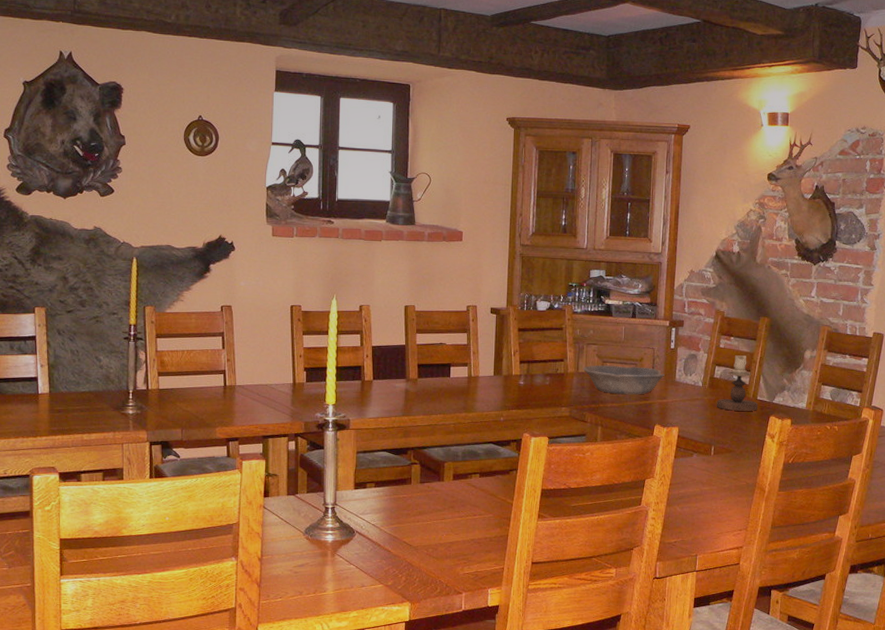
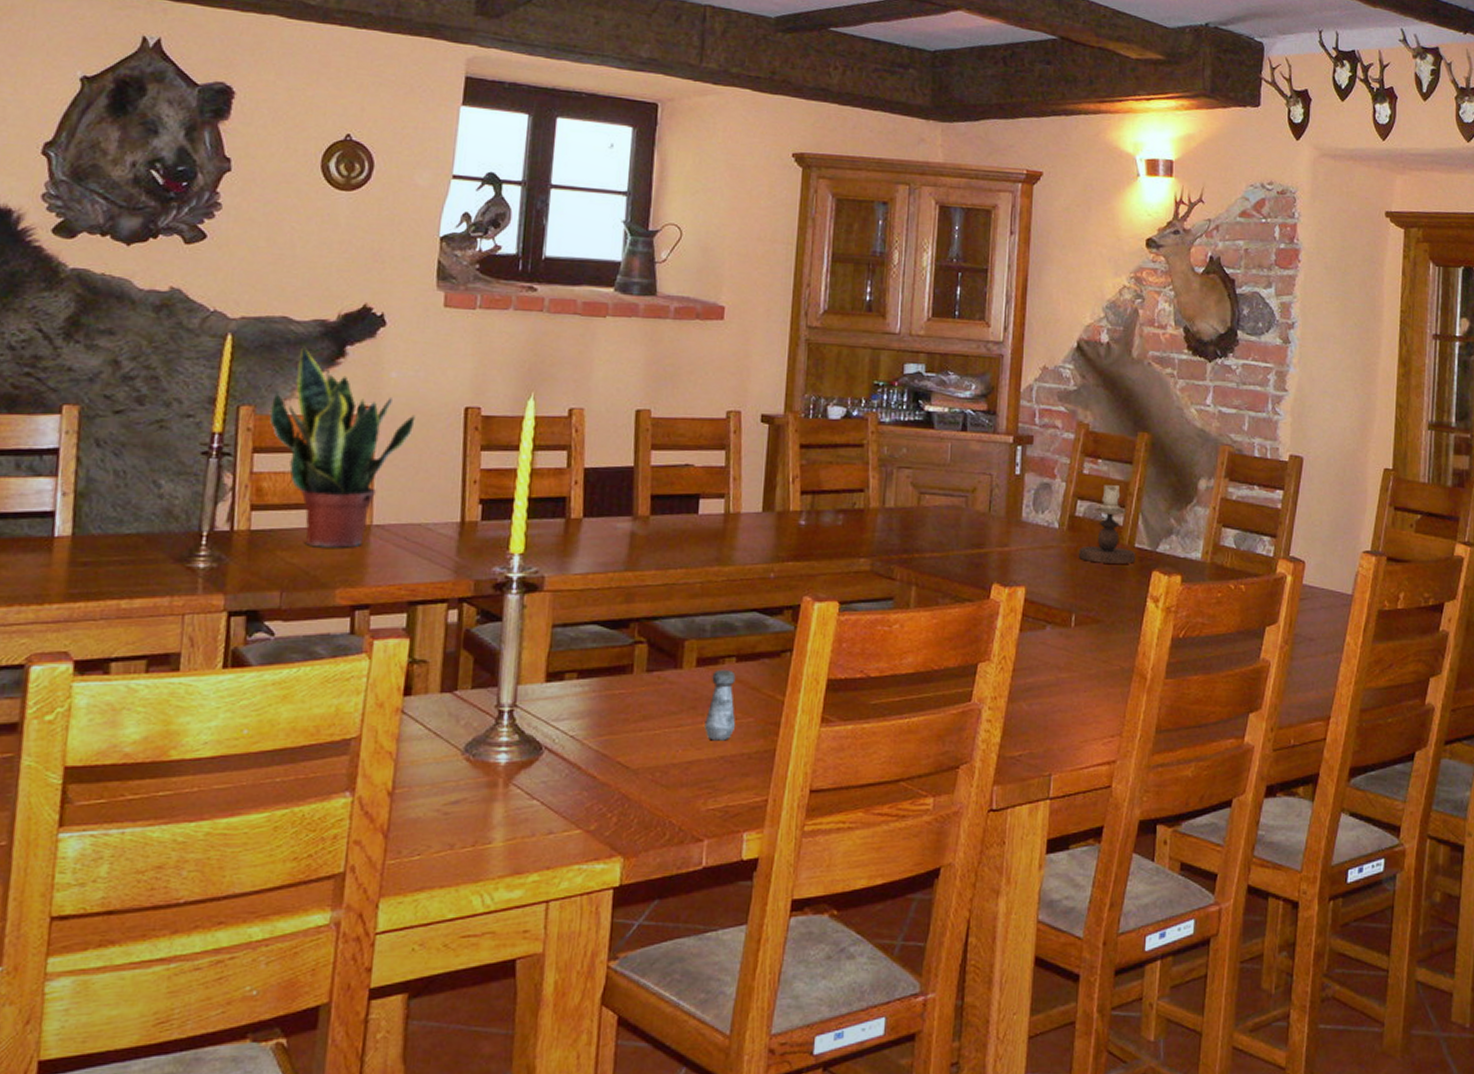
potted plant: none [164,265,259,401] -> present [269,345,416,548]
salt shaker: none [460,482,480,529] -> present [704,669,736,741]
bowl: present [582,365,665,395] -> none [890,497,1007,541]

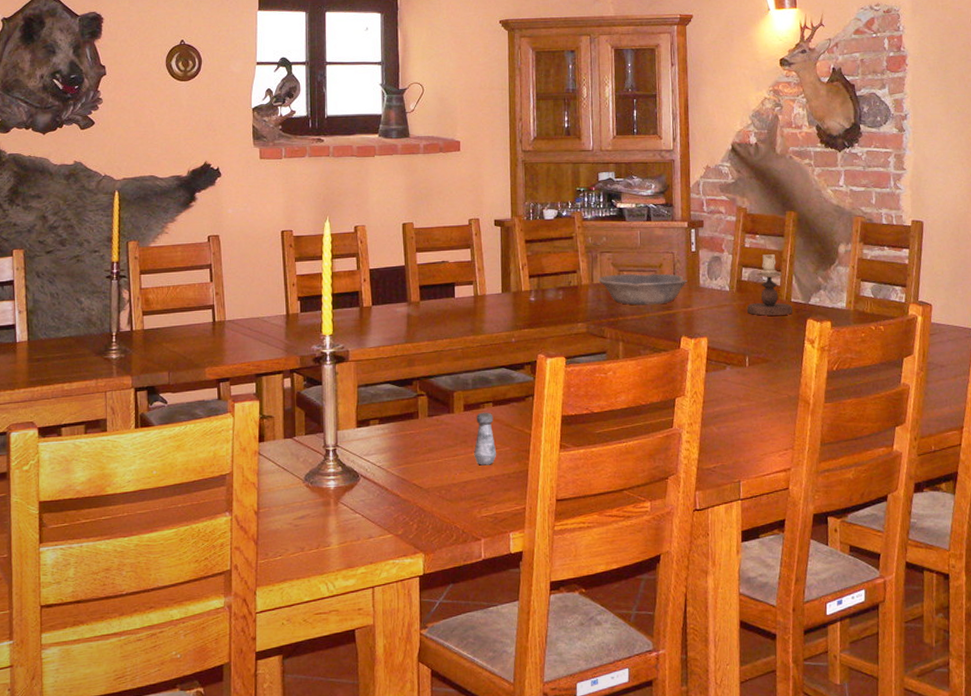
potted plant: present [269,345,416,548] -> none [148,195,248,339]
bowl: none [890,497,1007,541] -> present [597,273,688,306]

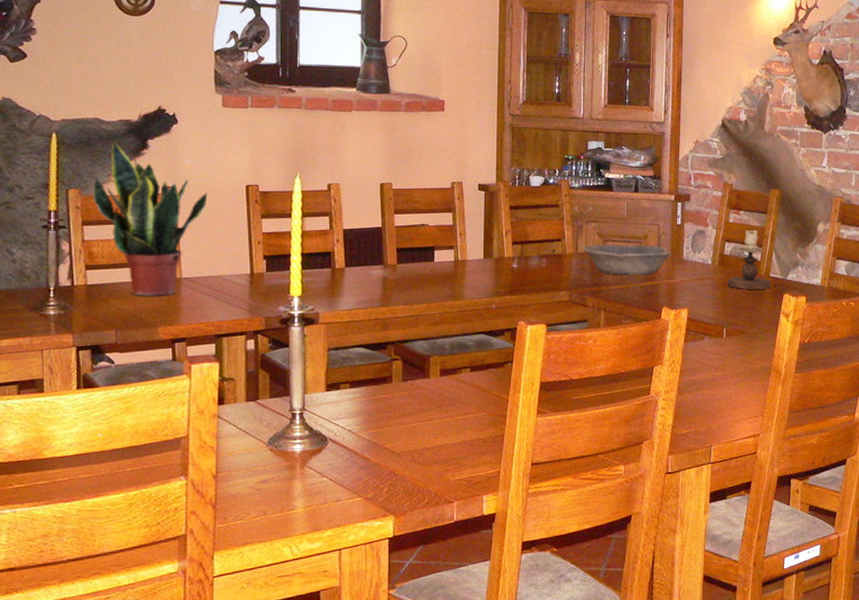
potted plant: none [148,195,248,339] -> present [92,141,208,296]
salt shaker: present [474,412,496,466] -> none [449,377,472,430]

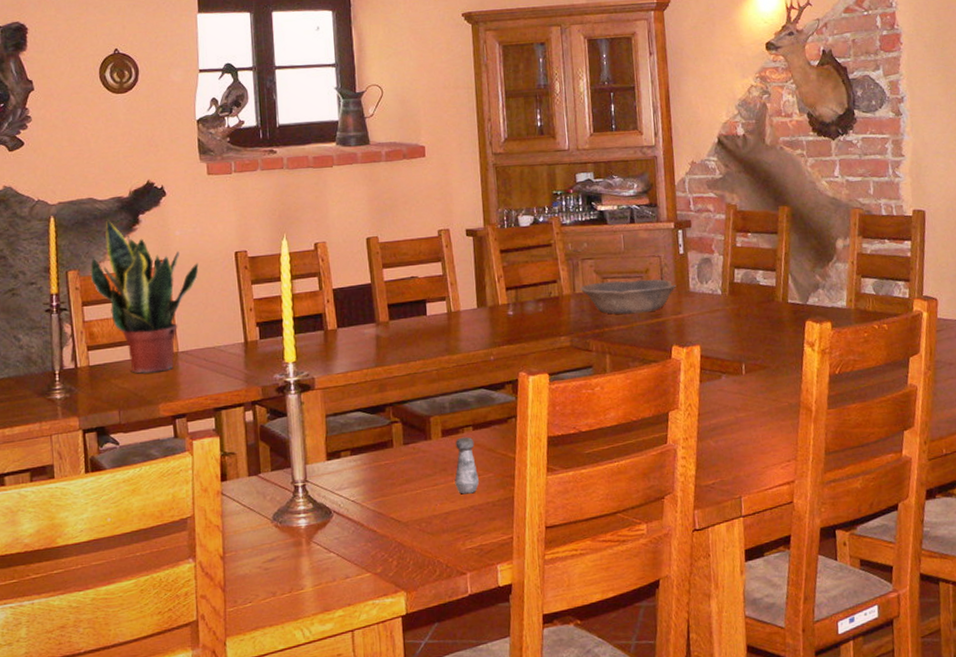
salt shaker: none [449,377,472,430] -> present [454,437,479,494]
candlestick: present [728,230,771,289] -> none [741,253,791,319]

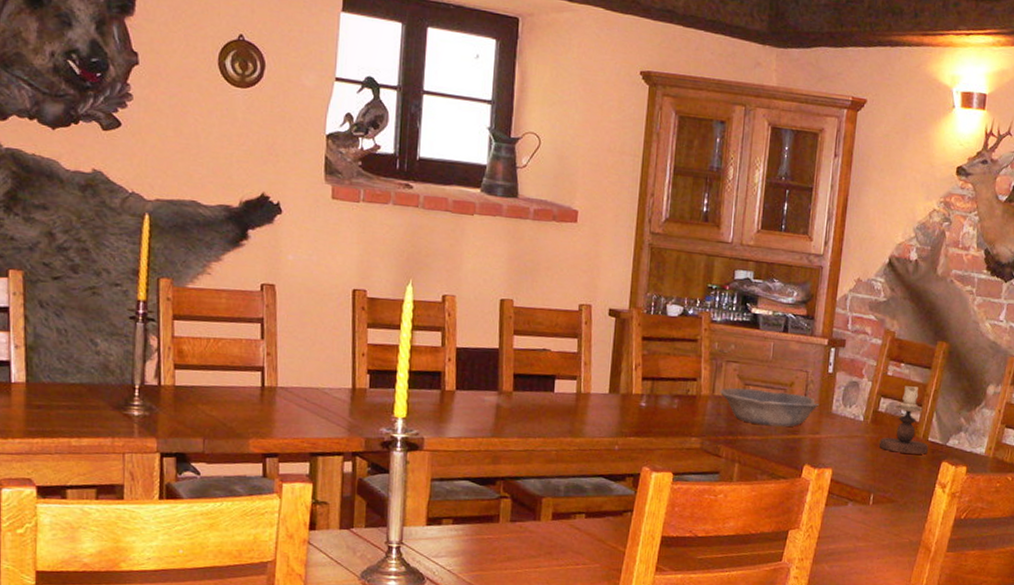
potted plant: present [90,219,199,374] -> none [185,227,311,405]
salt shaker: present [454,437,479,494] -> none [558,523,585,581]
candlestick: none [741,253,791,319] -> present [880,386,929,455]

